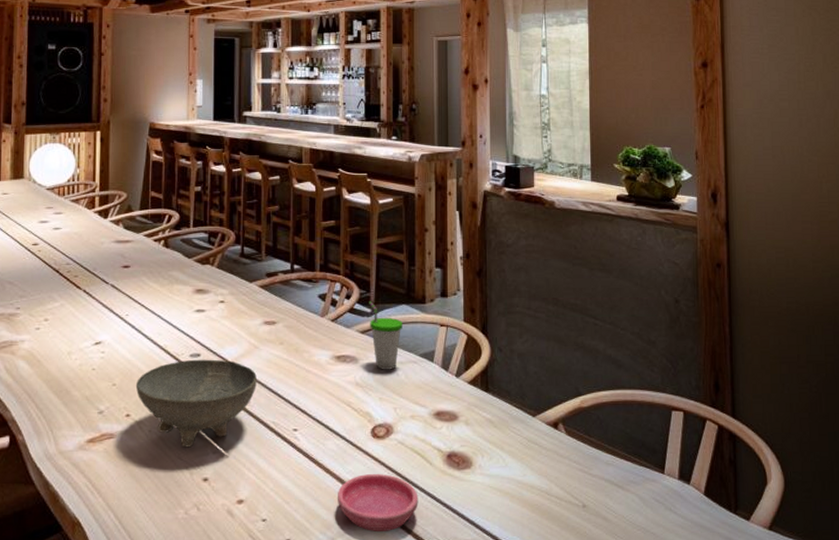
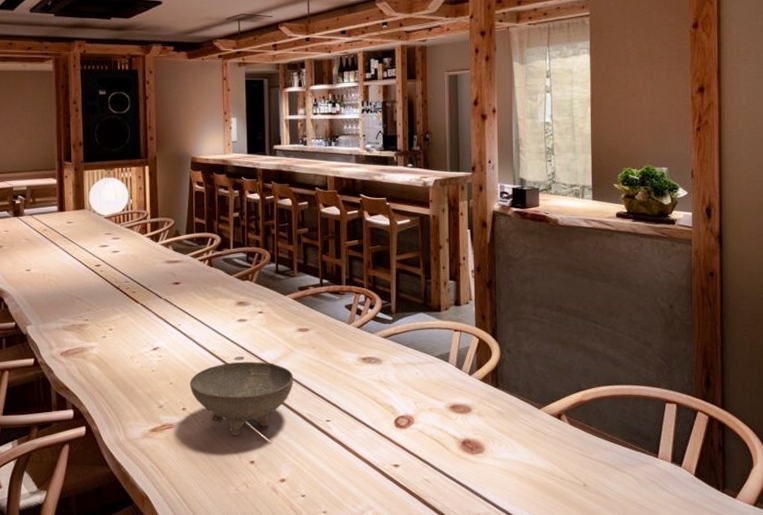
saucer: present [338,473,418,533] -> none [366,457,437,507]
cup: present [369,301,402,370] -> none [390,310,420,370]

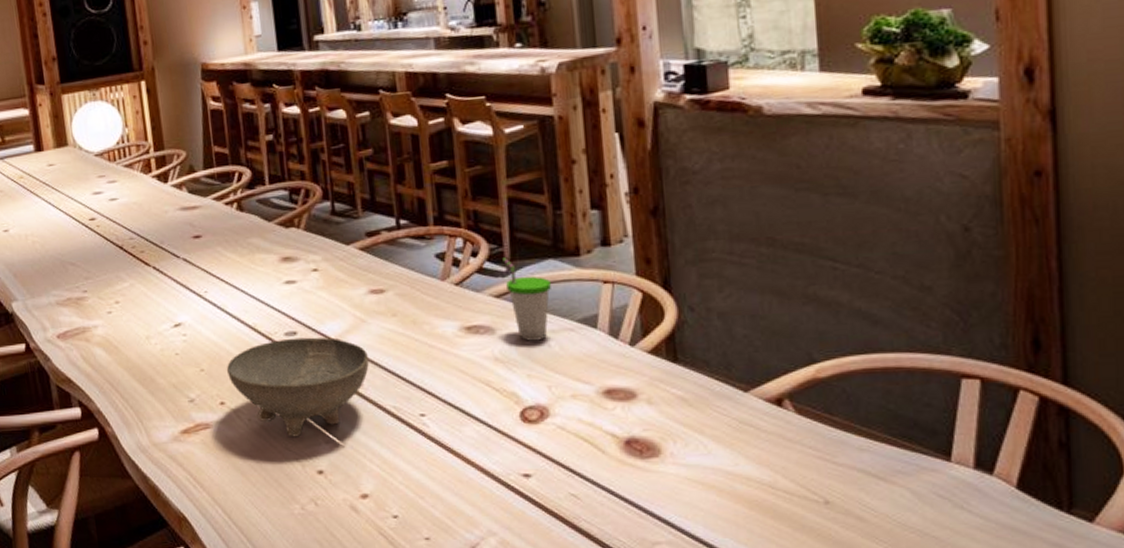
cup: none [390,310,420,370] -> present [502,257,551,341]

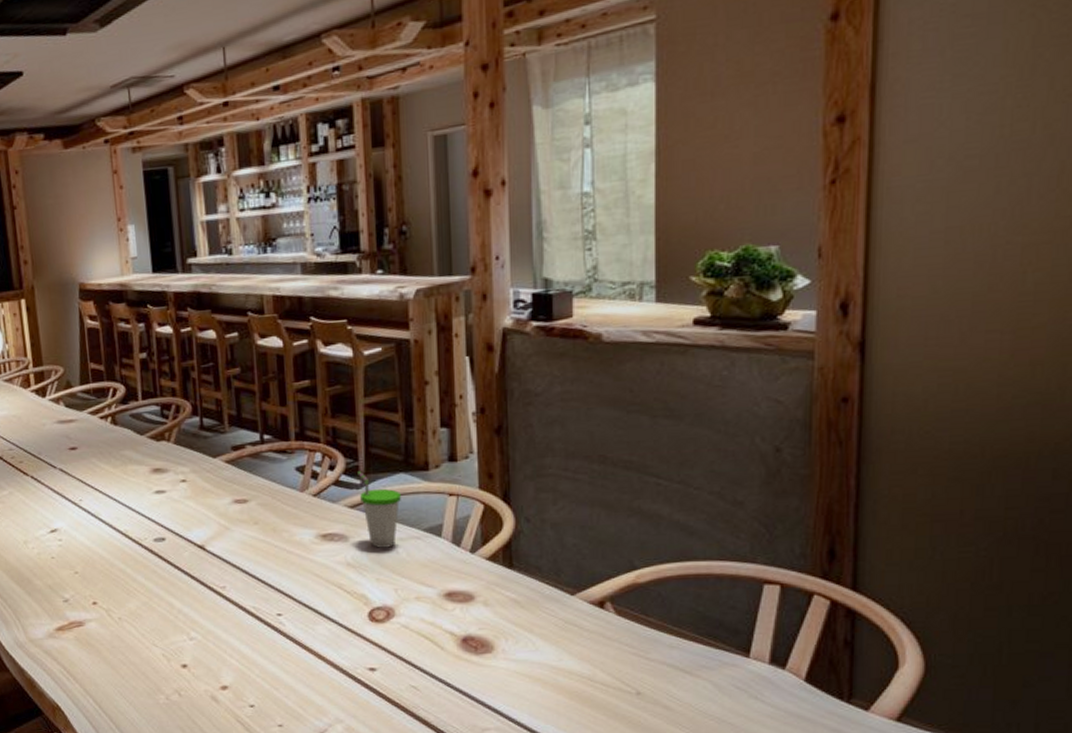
bowl: present [226,337,369,437] -> none [98,543,231,634]

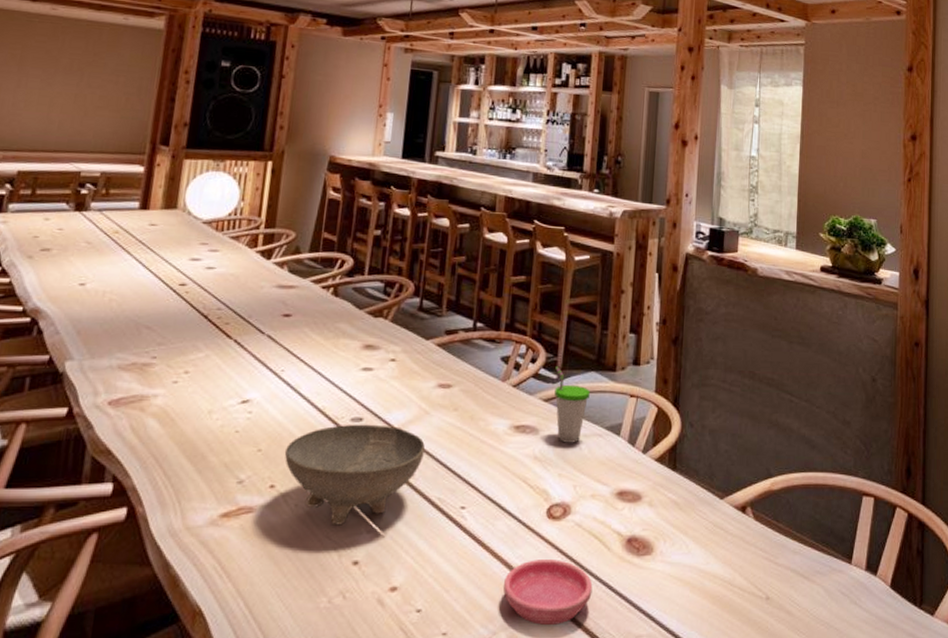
bowl: none [98,543,231,634] -> present [284,424,425,525]
saucer: none [333,658,429,719] -> present [503,558,593,626]

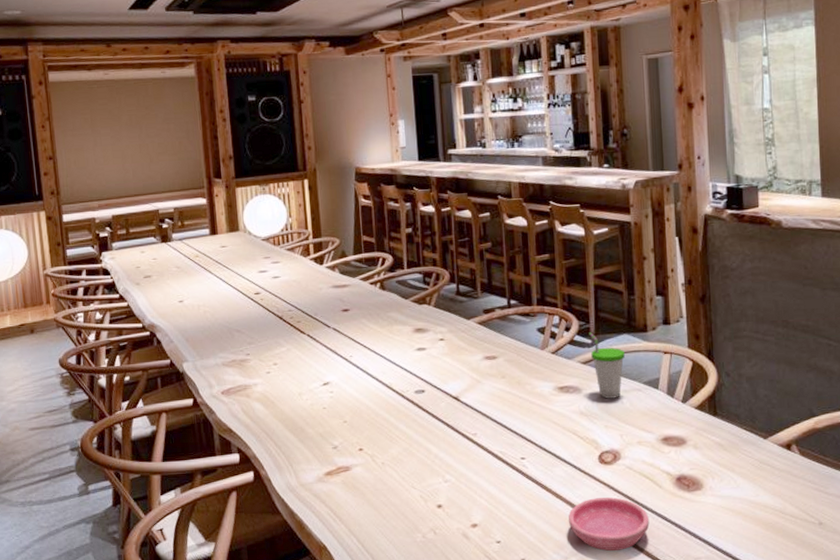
bowl: present [284,424,425,525] -> none [365,394,482,478]

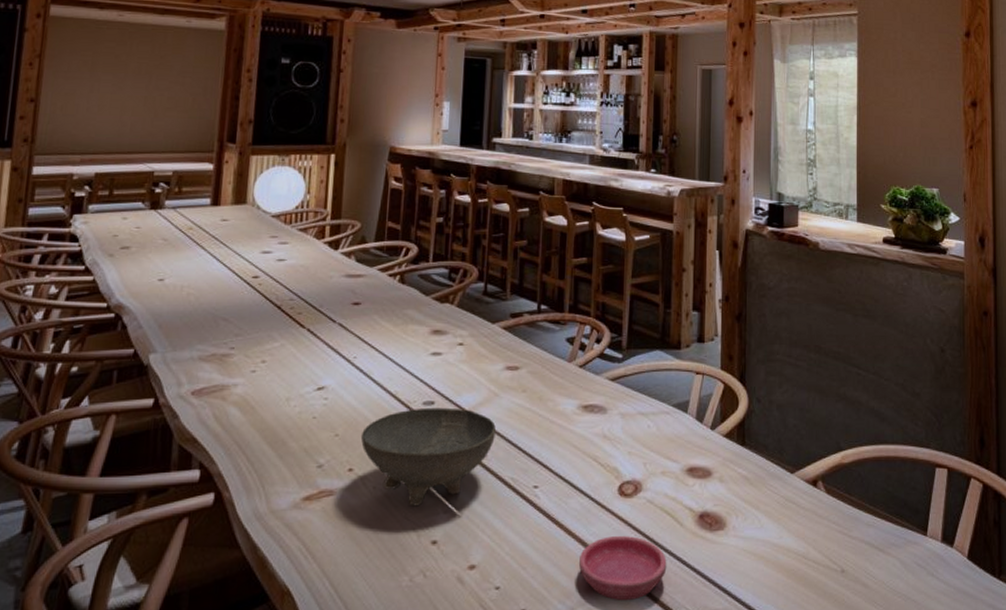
bowl: none [365,394,482,478] -> present [360,407,496,506]
cup: present [589,332,625,399] -> none [620,346,656,421]

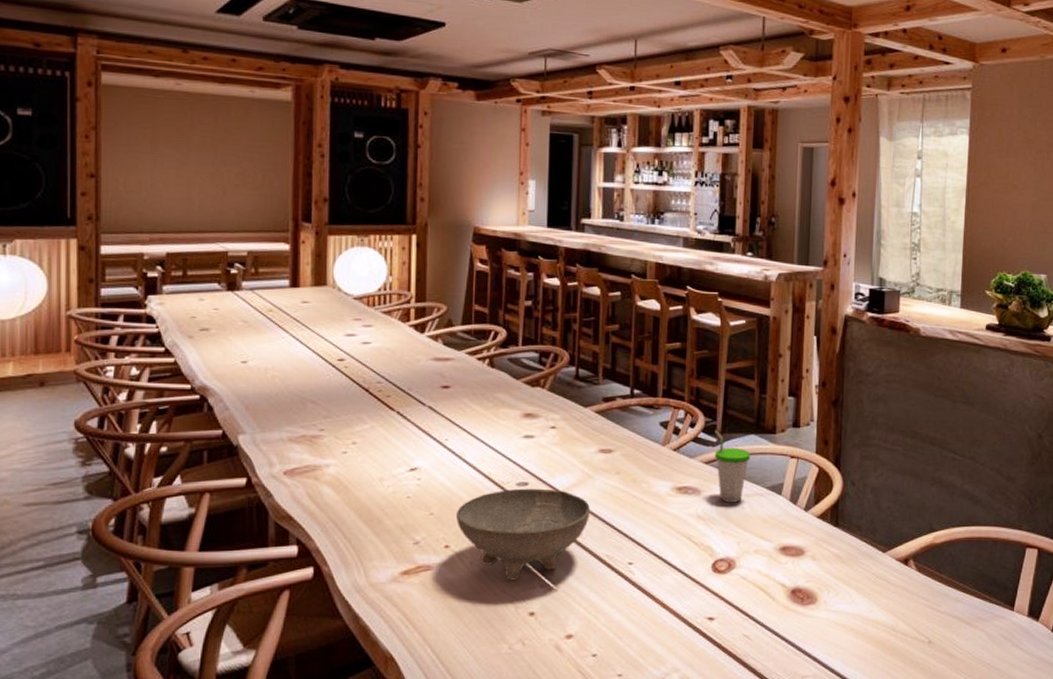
saucer: present [579,535,667,601] -> none [674,608,759,668]
cup: none [620,346,656,421] -> present [715,430,750,503]

